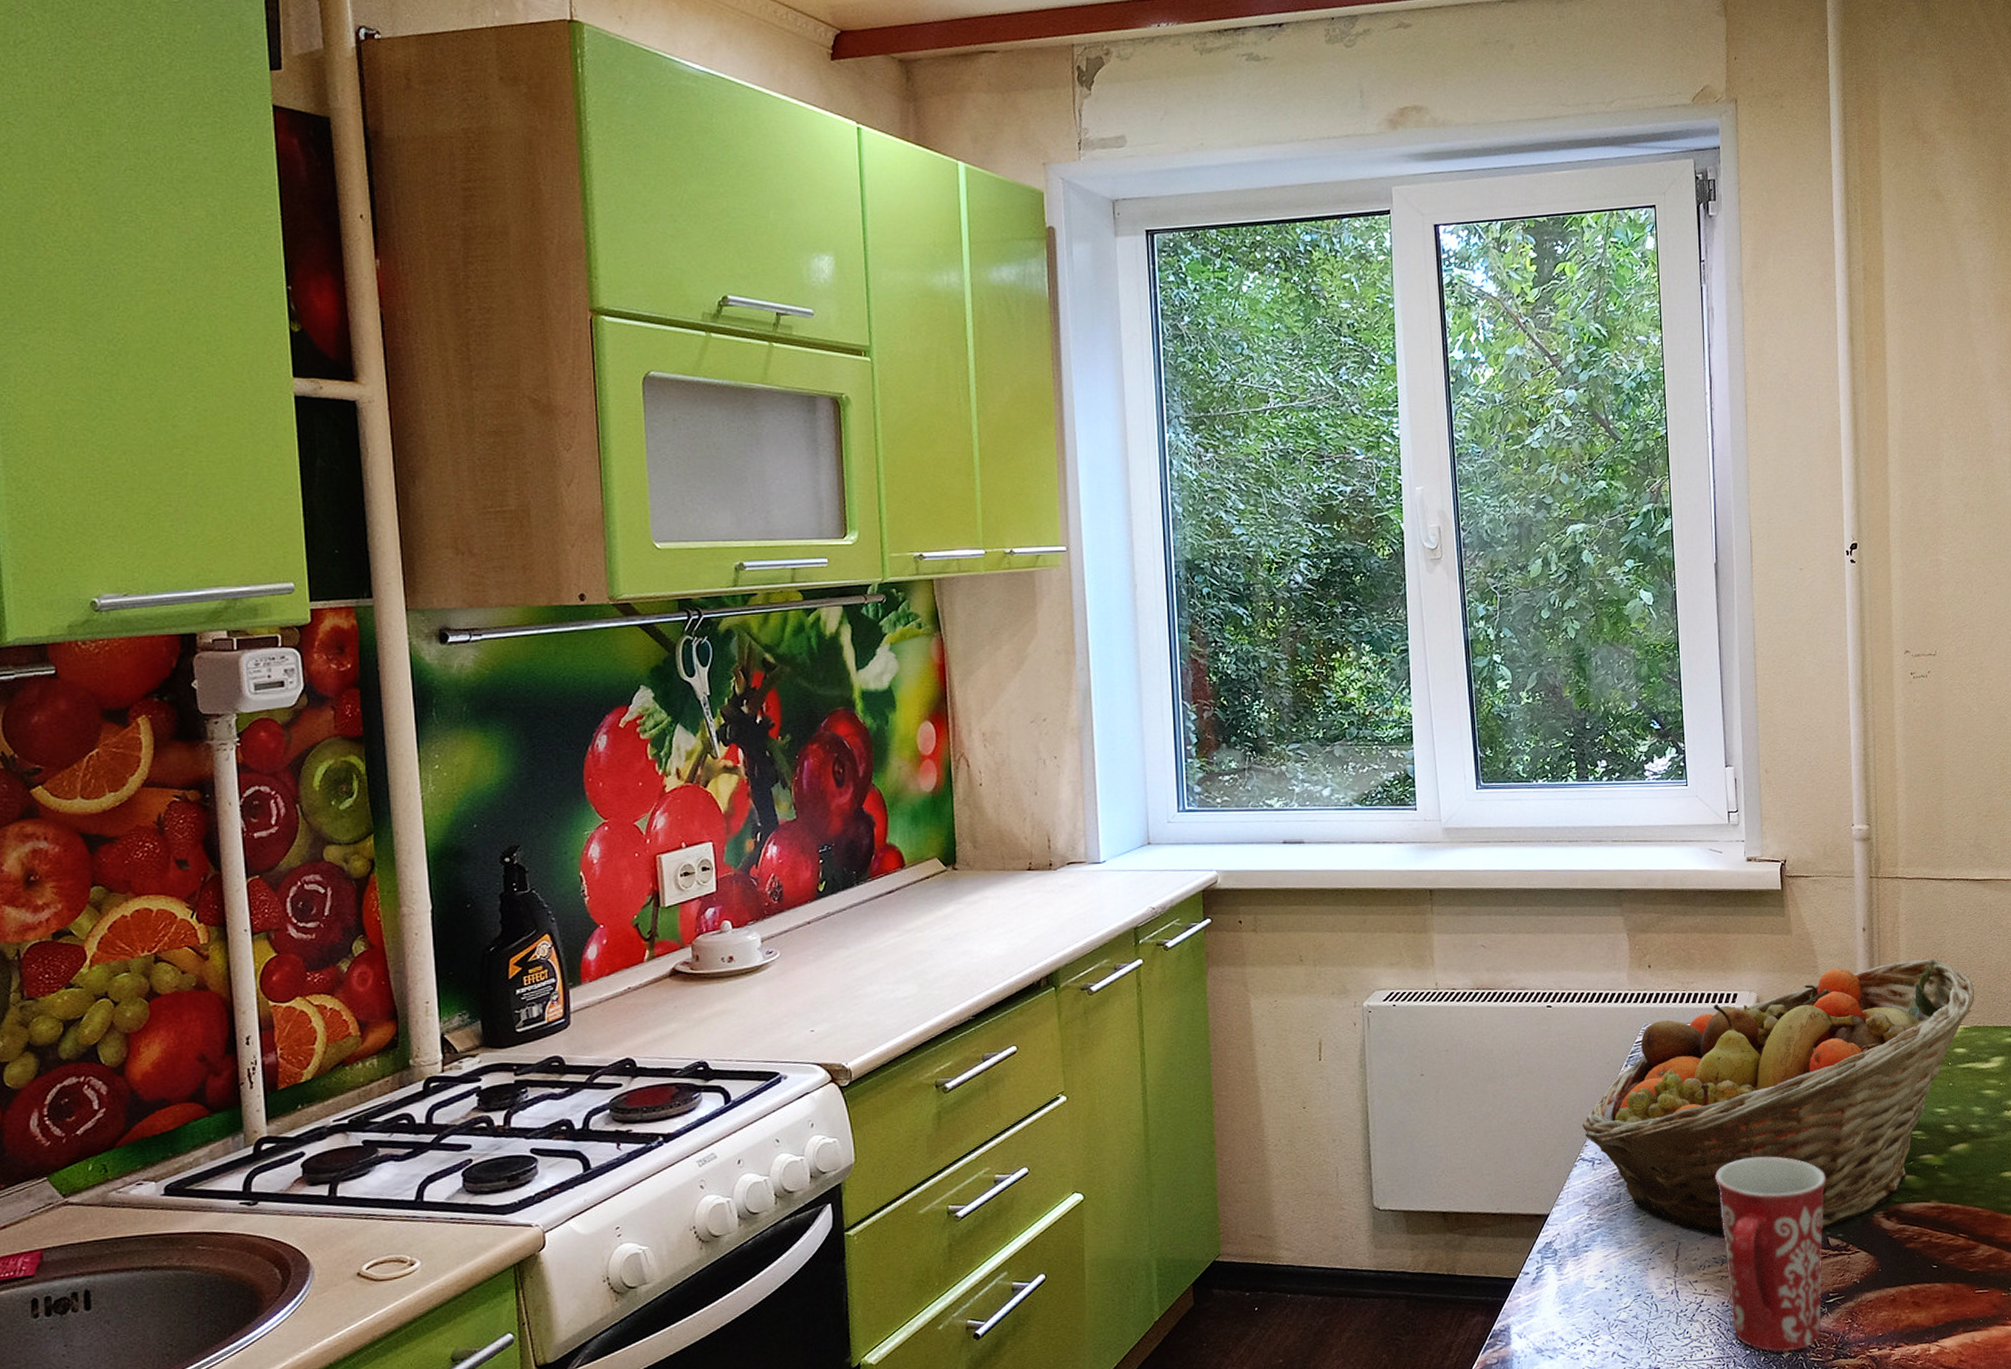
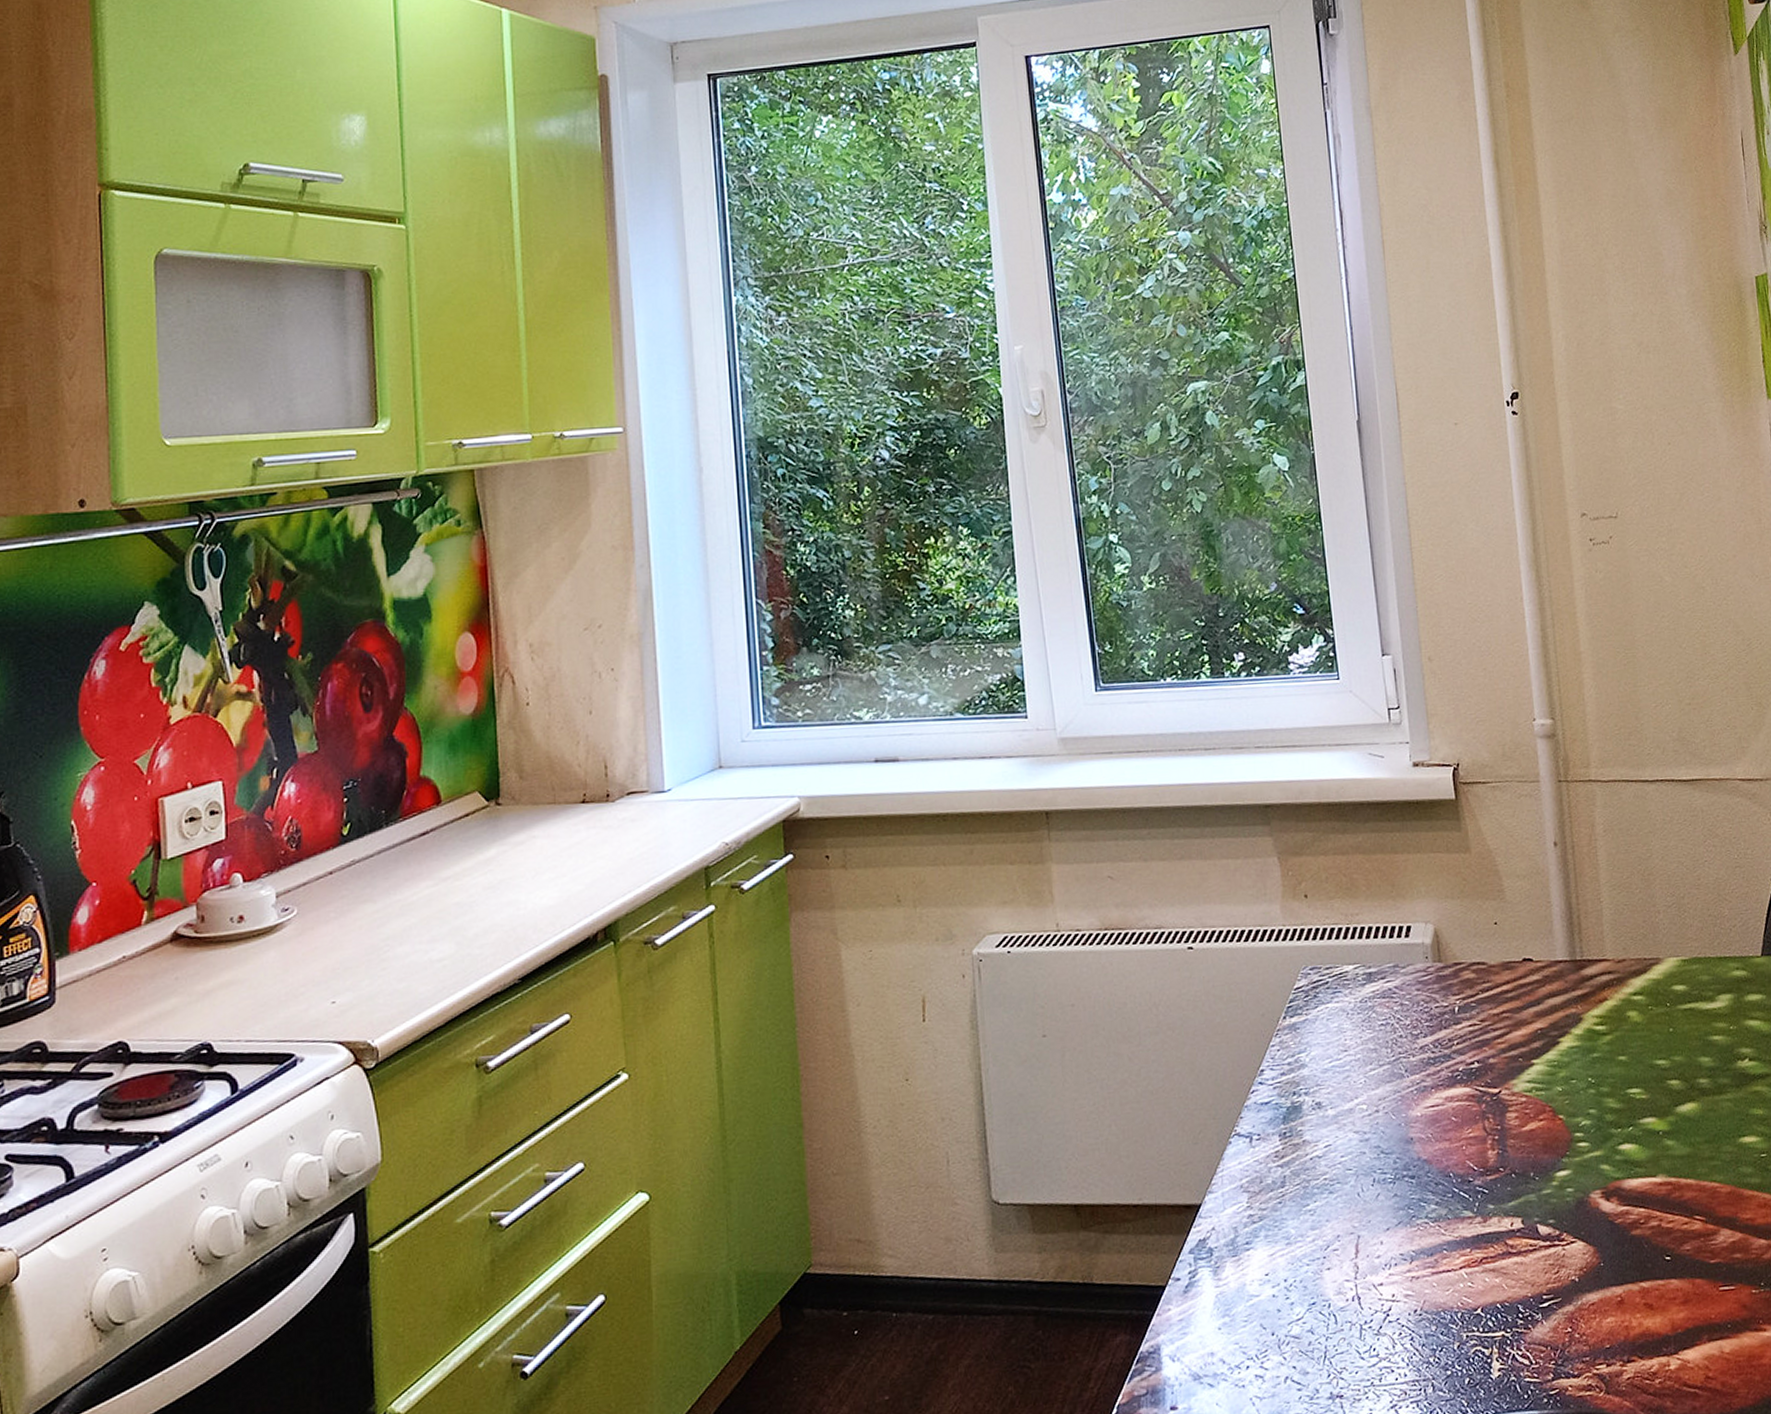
fruit basket: present [1582,959,1974,1237] -> none [1236,877,1692,1228]
mug: present [1715,1157,1826,1353] -> none [1397,1125,1536,1372]

